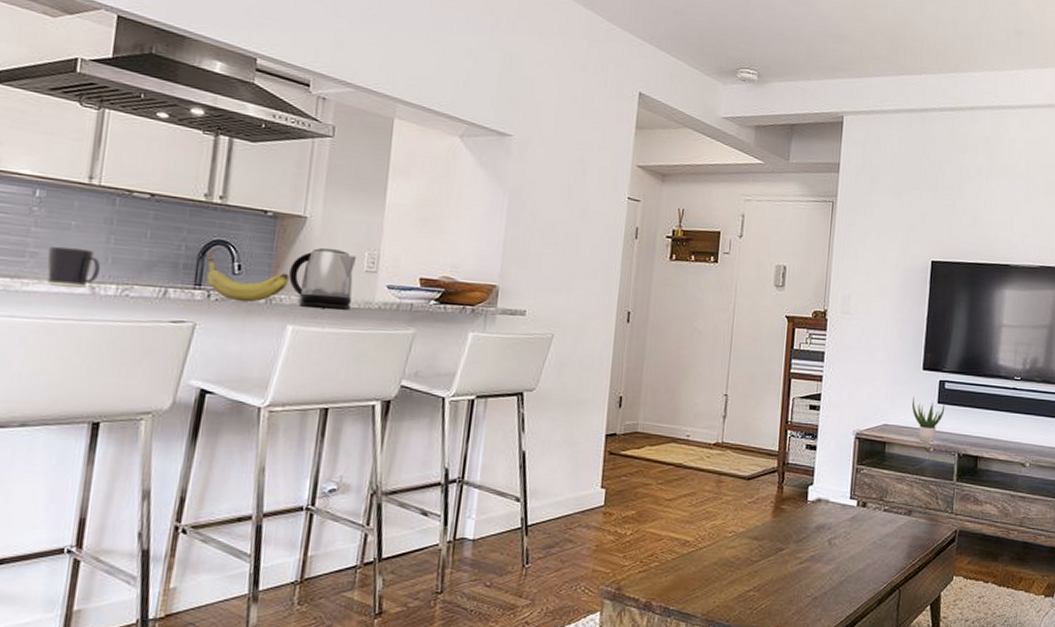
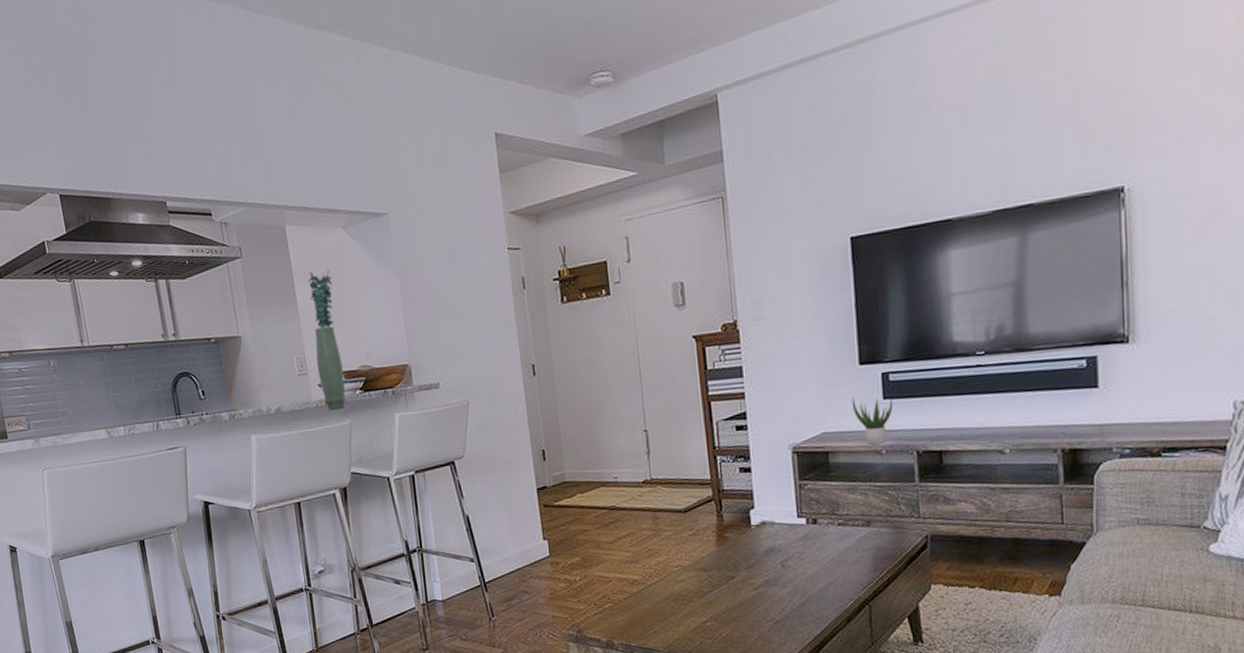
mug: present [47,246,101,289] -> none [71,401,110,437]
fruit: present [205,251,289,303] -> none [176,384,243,423]
kettle: present [289,247,357,311] -> none [240,359,295,419]
vase: none [389,170,434,318] -> present [308,269,346,411]

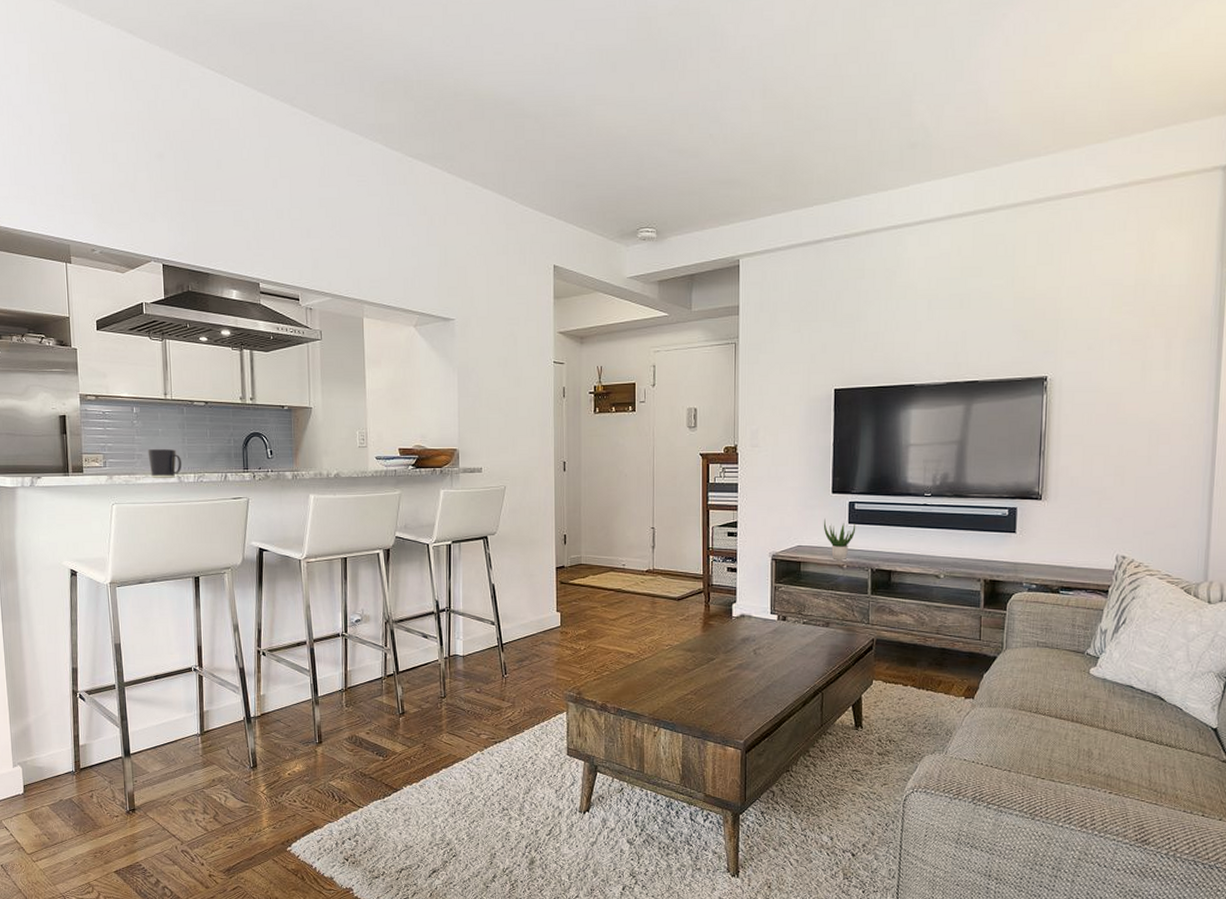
mug: none [71,401,110,437] -> present [147,448,182,479]
vase: present [308,269,346,411] -> none [376,360,400,482]

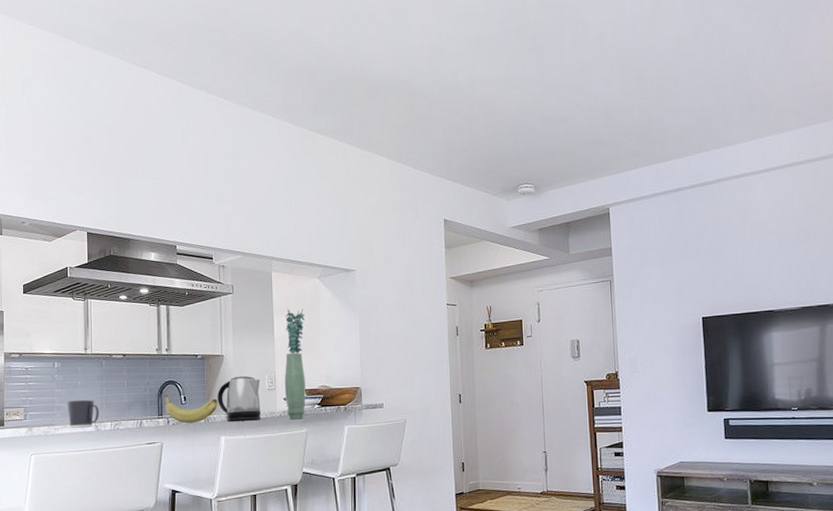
fruit: none [247,442,306,479] -> present [162,390,218,424]
kettle: none [306,430,352,480] -> present [217,375,262,423]
vase: none [376,360,400,482] -> present [284,308,306,421]
potted plant: present [823,518,856,561] -> none [701,435,732,474]

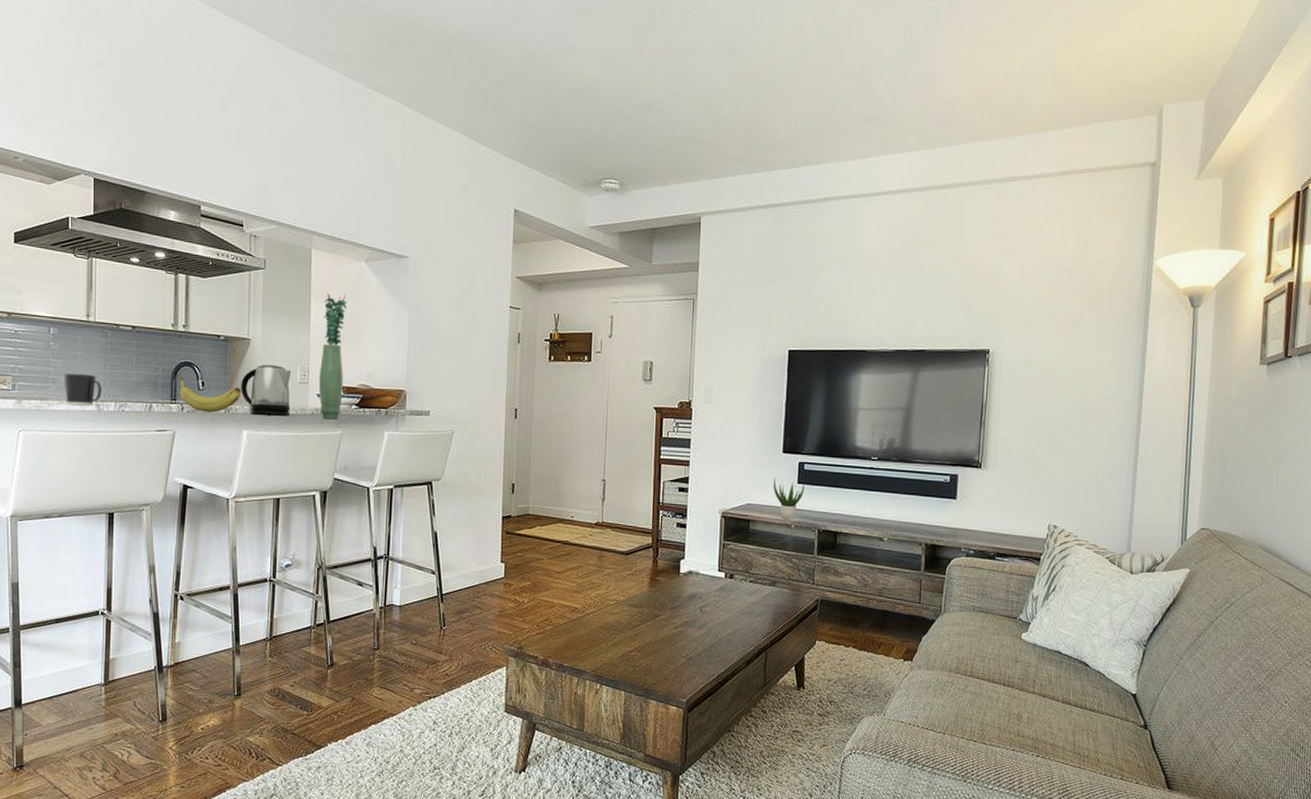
potted plant: none [701,435,732,474] -> present [773,477,805,520]

